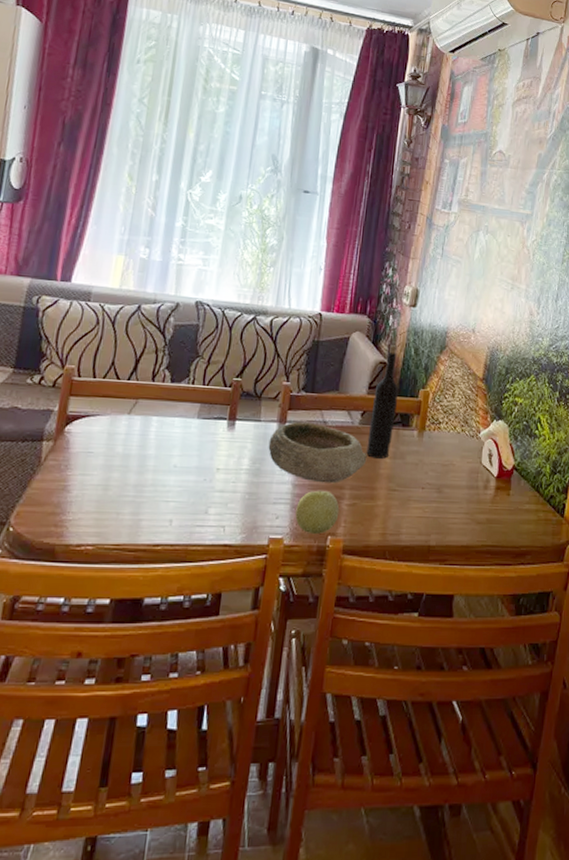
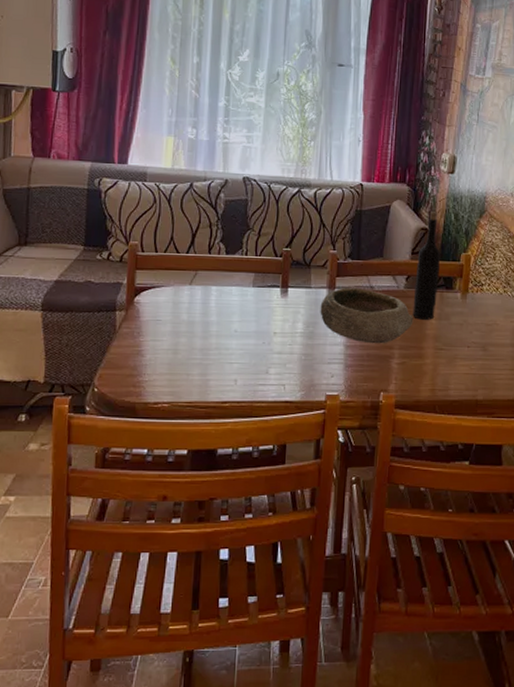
apple: present [295,491,340,535] -> none [349,351,390,391]

